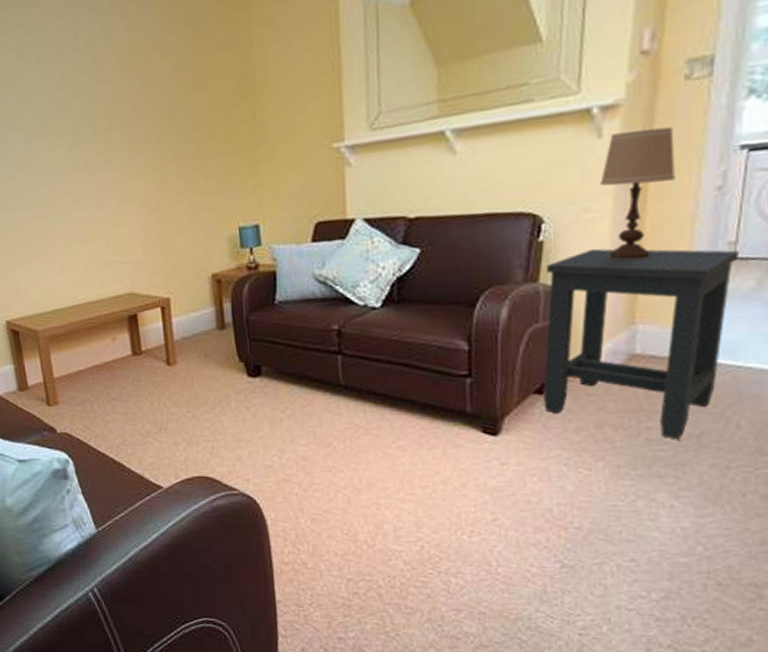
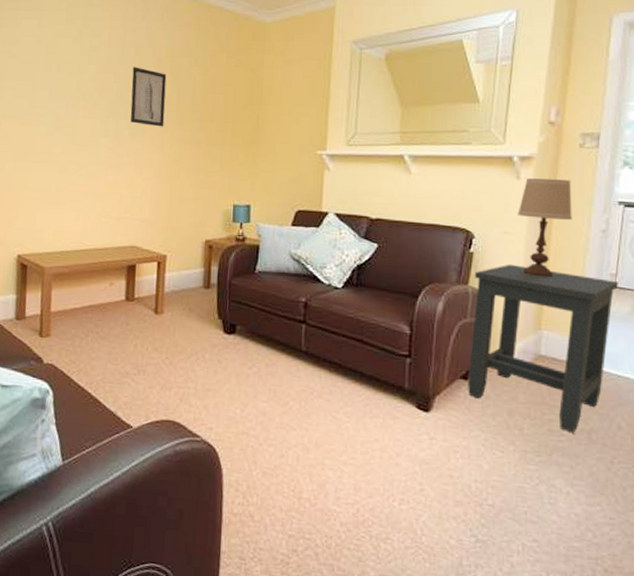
wall art: none [93,74,142,147] -> present [130,67,167,127]

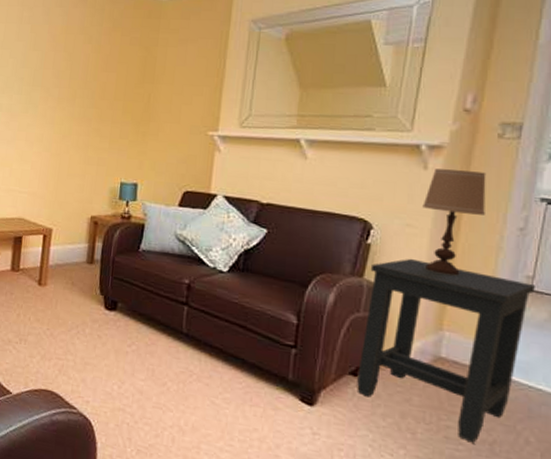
wall art: present [130,67,167,127] -> none [24,43,61,103]

